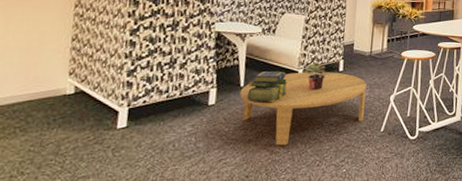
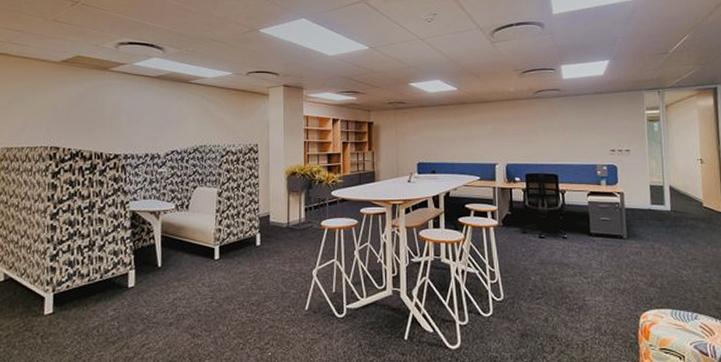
coffee table: present [239,72,366,146] -> none [158,247,286,329]
stack of books: present [247,71,288,102] -> none [165,250,205,282]
potted plant: present [303,62,327,90] -> none [220,237,244,268]

